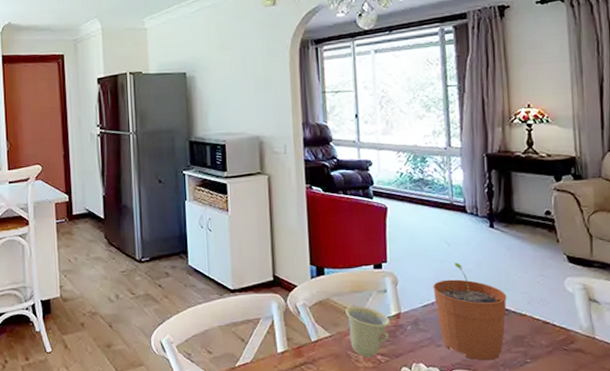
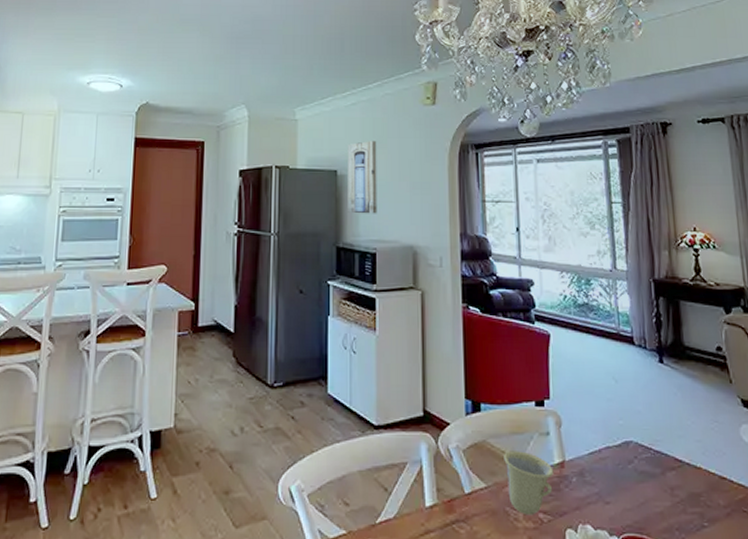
wall art: none [194,43,225,111] -> present [347,141,377,214]
plant pot: present [433,263,507,361] -> none [600,402,680,523]

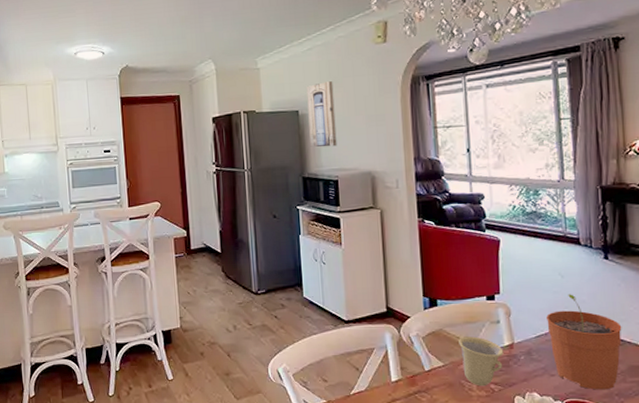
plant pot: none [600,402,680,523] -> present [546,294,622,390]

